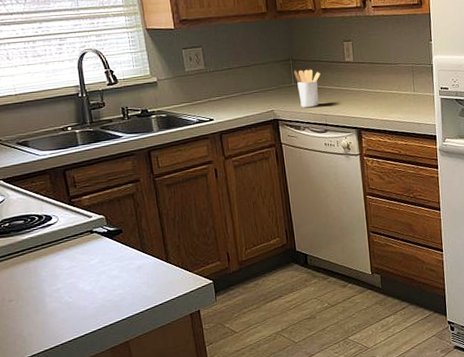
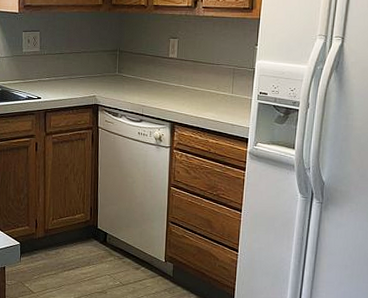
utensil holder: present [294,69,321,107] -> none [119,61,144,97]

